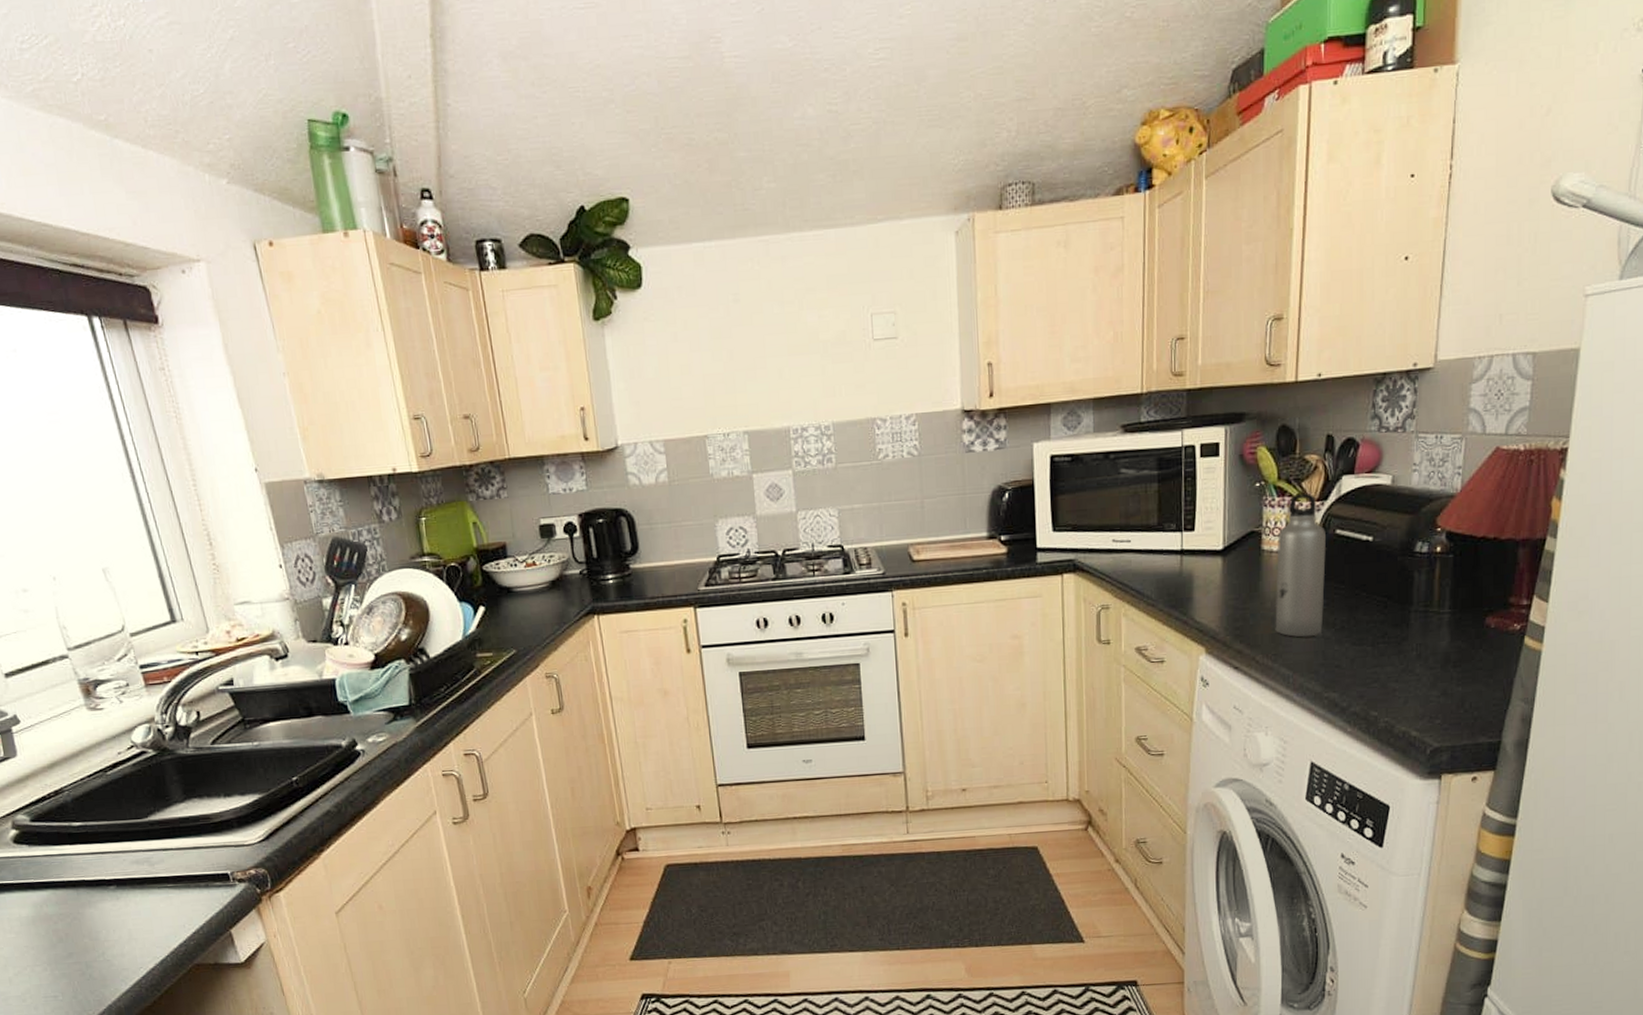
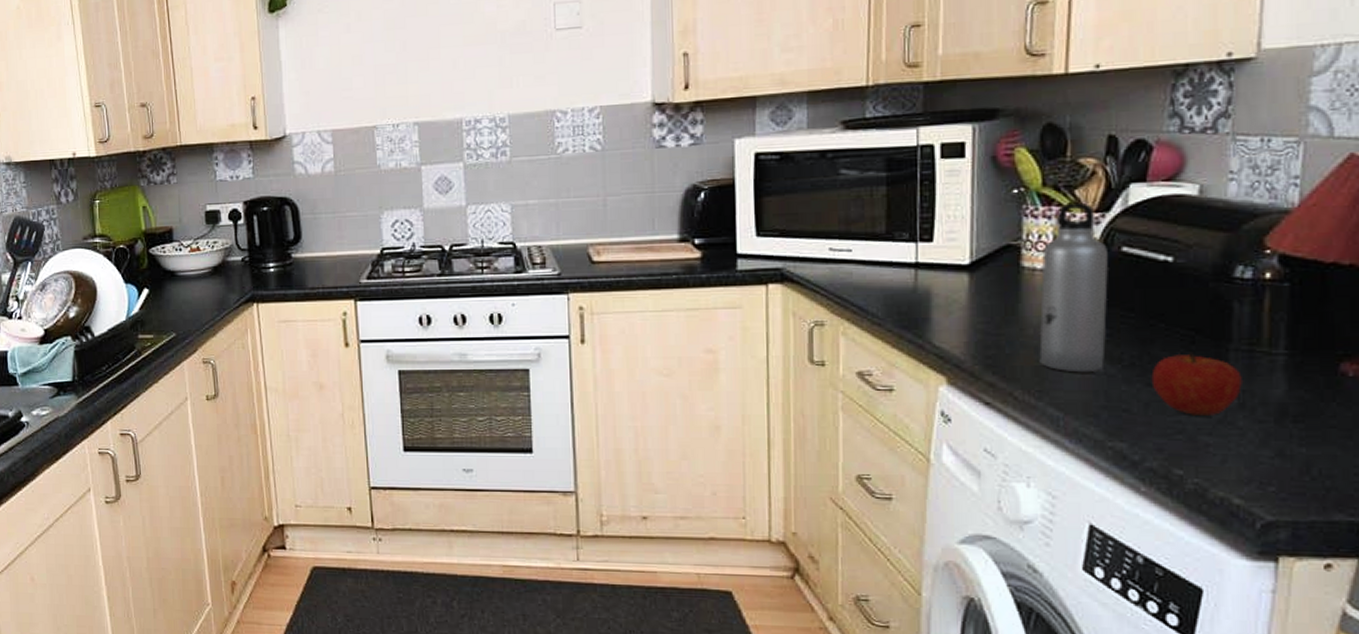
fruit: none [1356,614,1419,667] -> present [1151,351,1242,415]

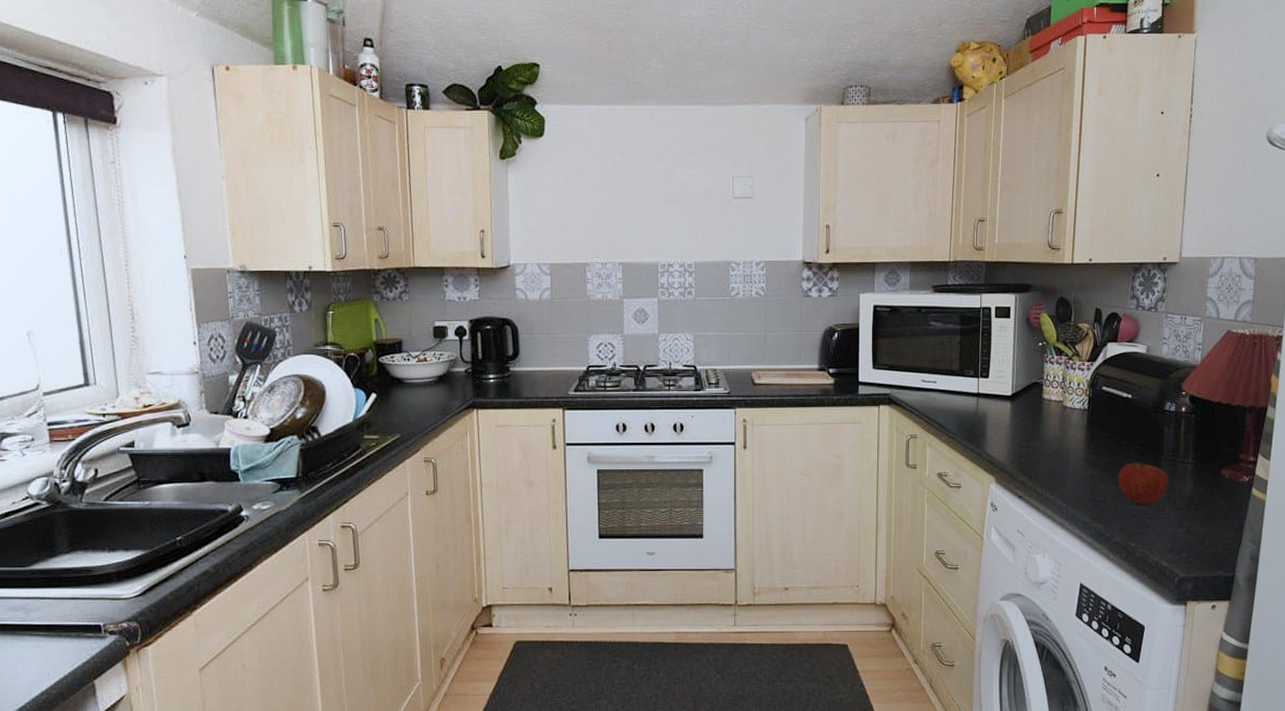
water bottle: present [1039,202,1108,373] -> none [1052,354,1094,475]

